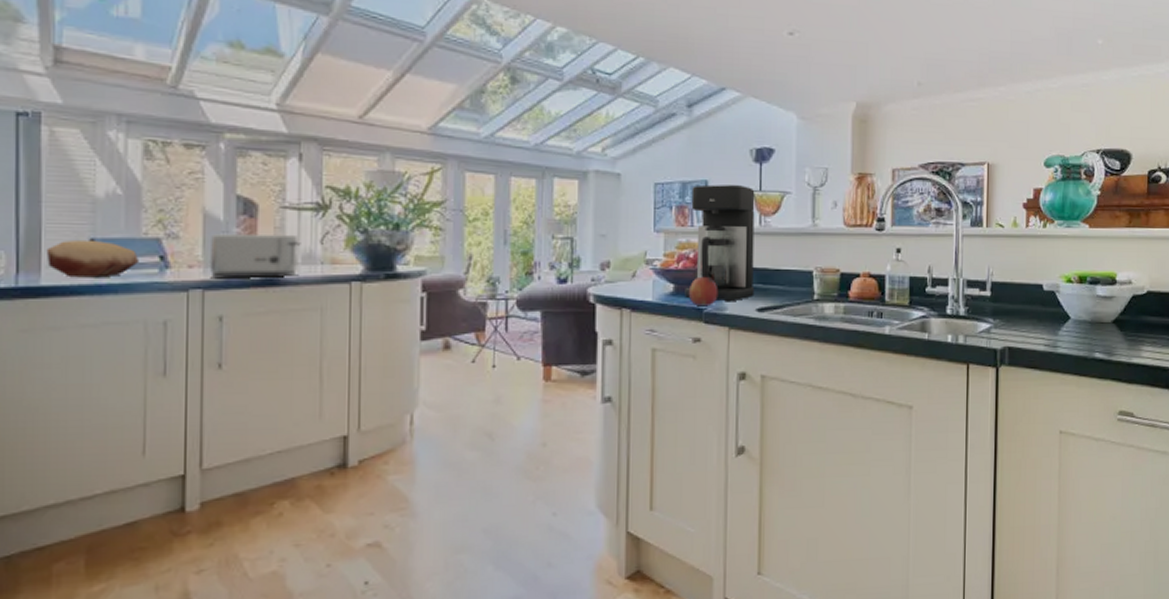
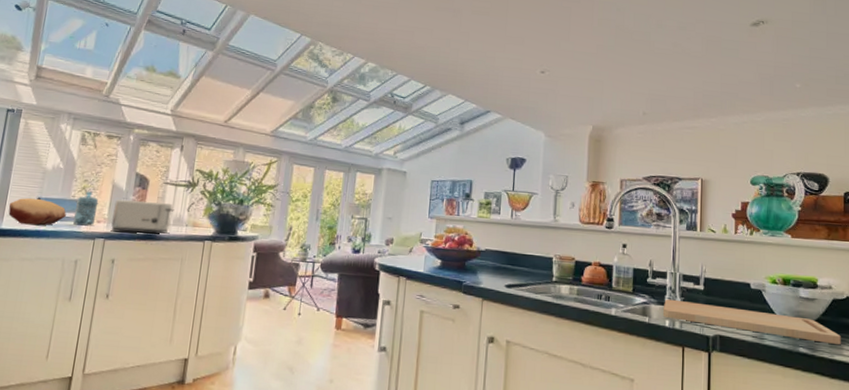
canister: none [150,225,186,273] -> present [72,191,99,226]
coffee maker: present [685,184,755,302] -> none [449,183,509,278]
fruit: present [689,278,719,307] -> none [452,256,476,280]
cutting board: none [944,310,1140,345] -> present [662,299,841,344]

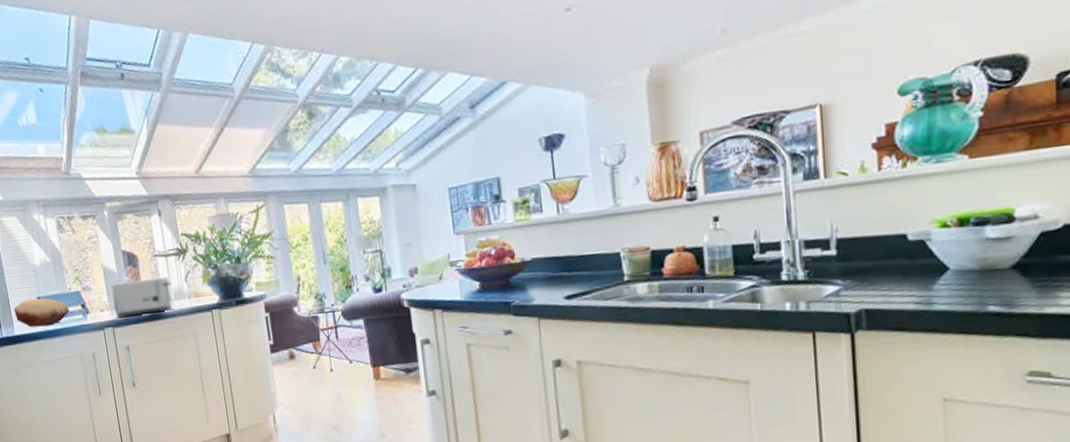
canister: present [72,191,99,226] -> none [74,280,98,318]
cutting board: present [662,299,841,344] -> none [779,265,1056,300]

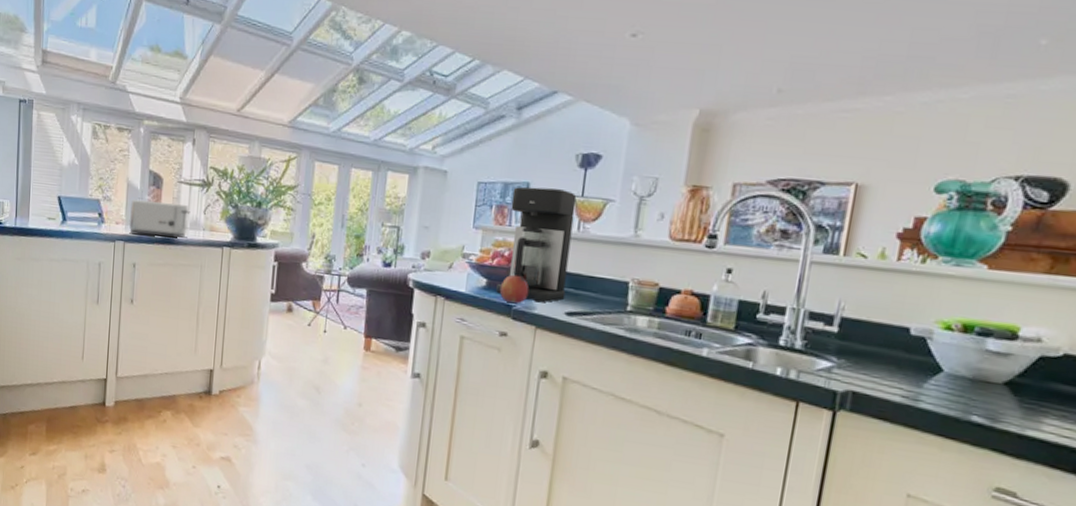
bread loaf: present [13,297,70,328] -> none [32,196,87,226]
coffee maker: none [485,176,561,295] -> present [496,186,577,303]
fruit: none [495,271,524,301] -> present [500,275,529,305]

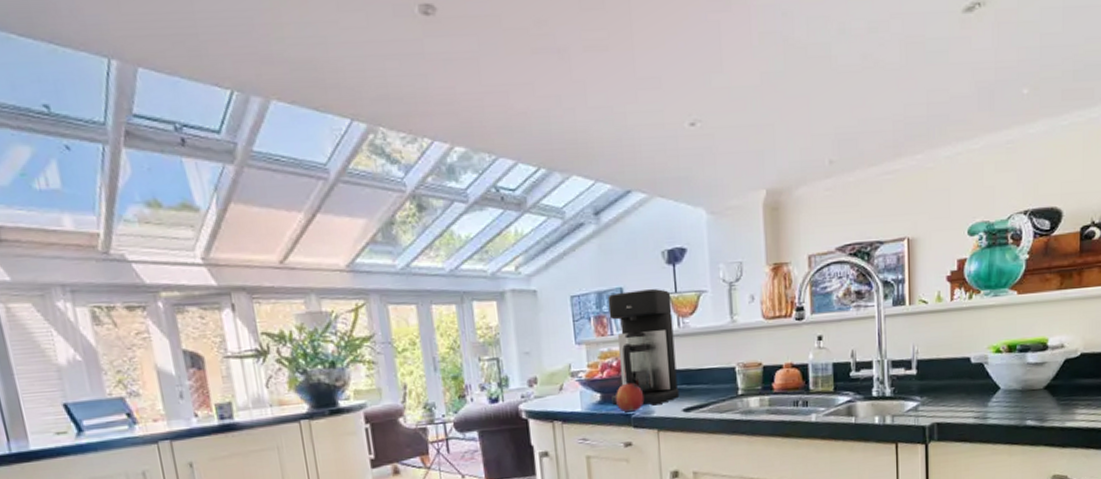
toaster: present [128,200,190,239] -> none [167,382,250,430]

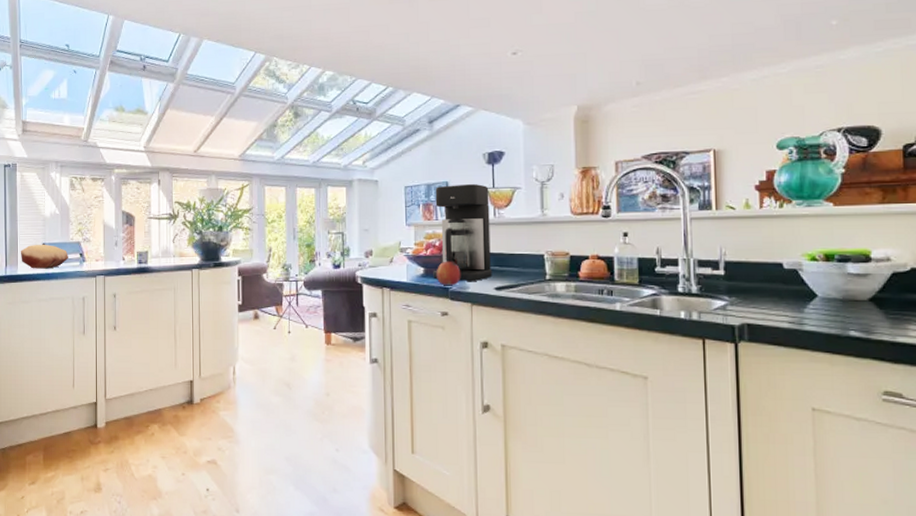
bread loaf: none [27,404,111,441] -> present [20,244,69,269]

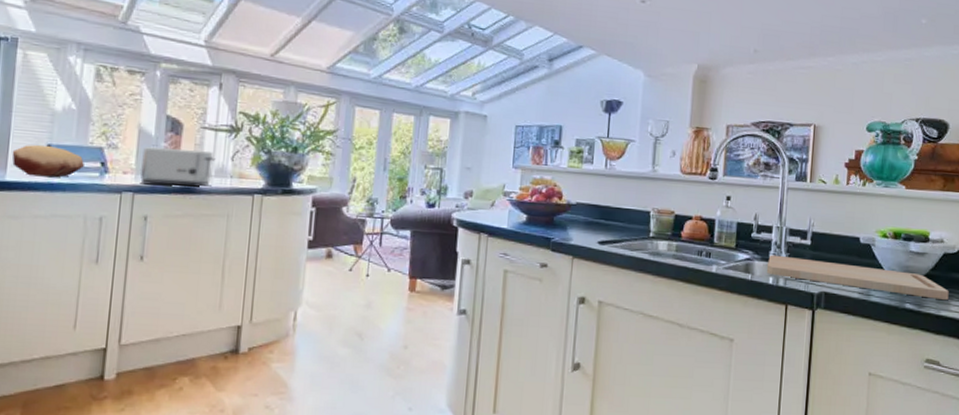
toaster: none [107,237,161,268] -> present [139,147,216,188]
coffee maker: present [433,184,492,282] -> none [536,129,603,234]
fruit: present [437,262,461,286] -> none [540,210,566,237]
cutting board: none [676,288,905,324] -> present [766,254,949,300]

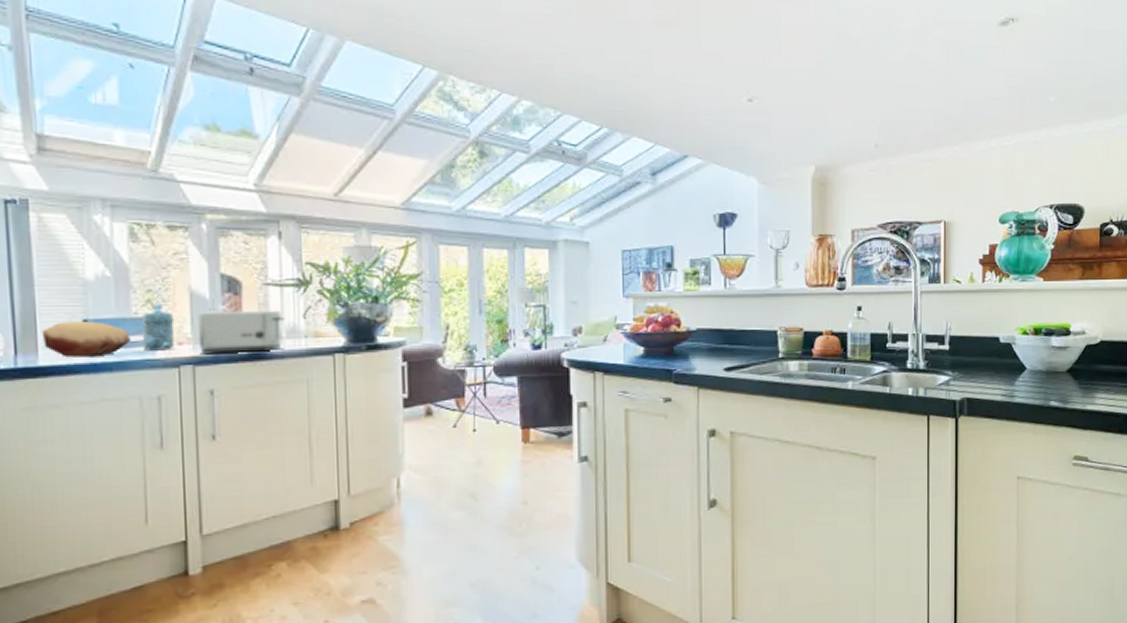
canister: none [93,137,123,178] -> present [141,304,175,351]
cutting board: present [766,254,949,300] -> none [905,364,1094,394]

